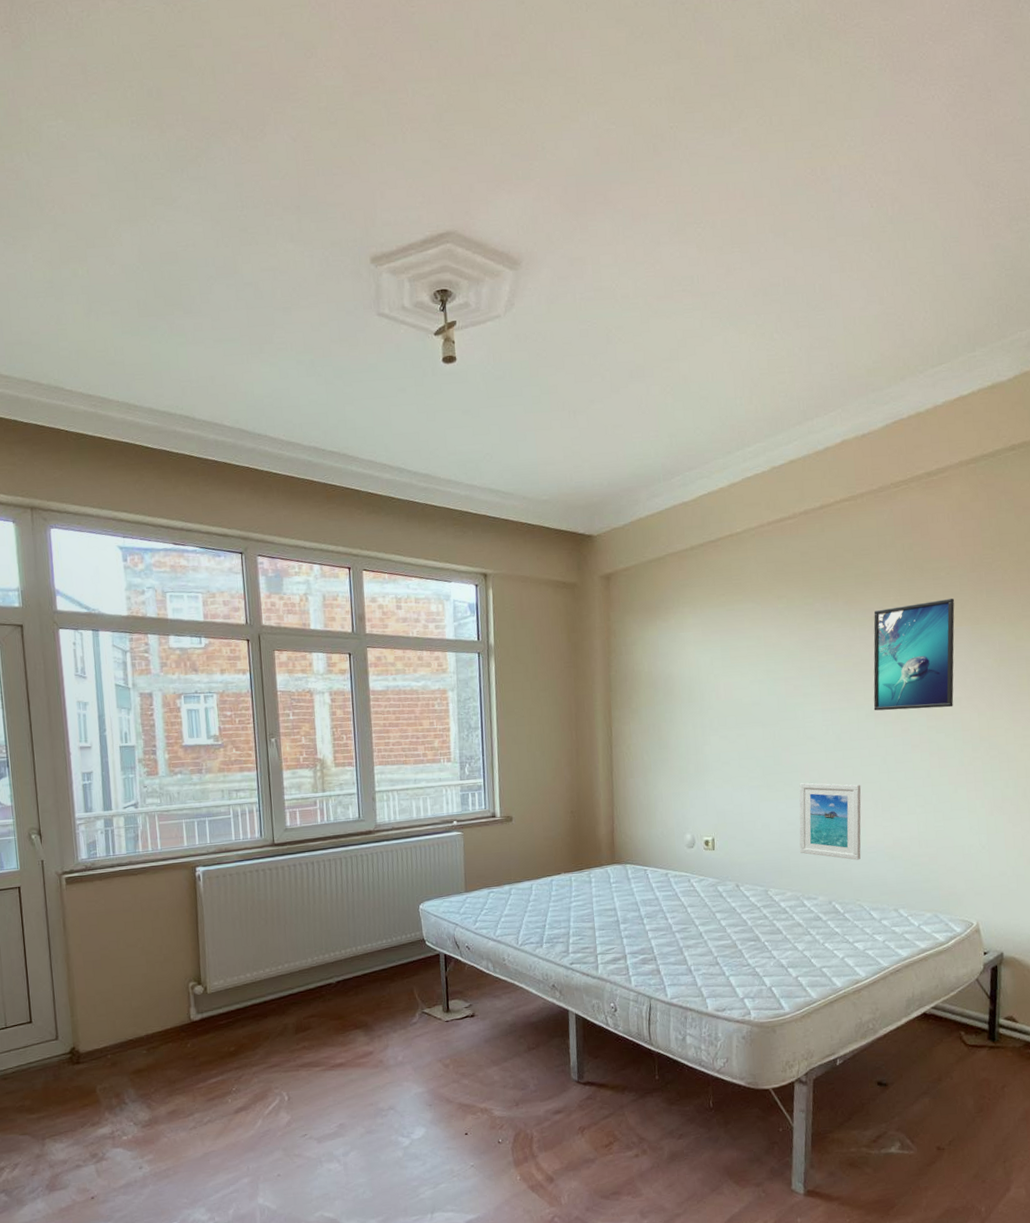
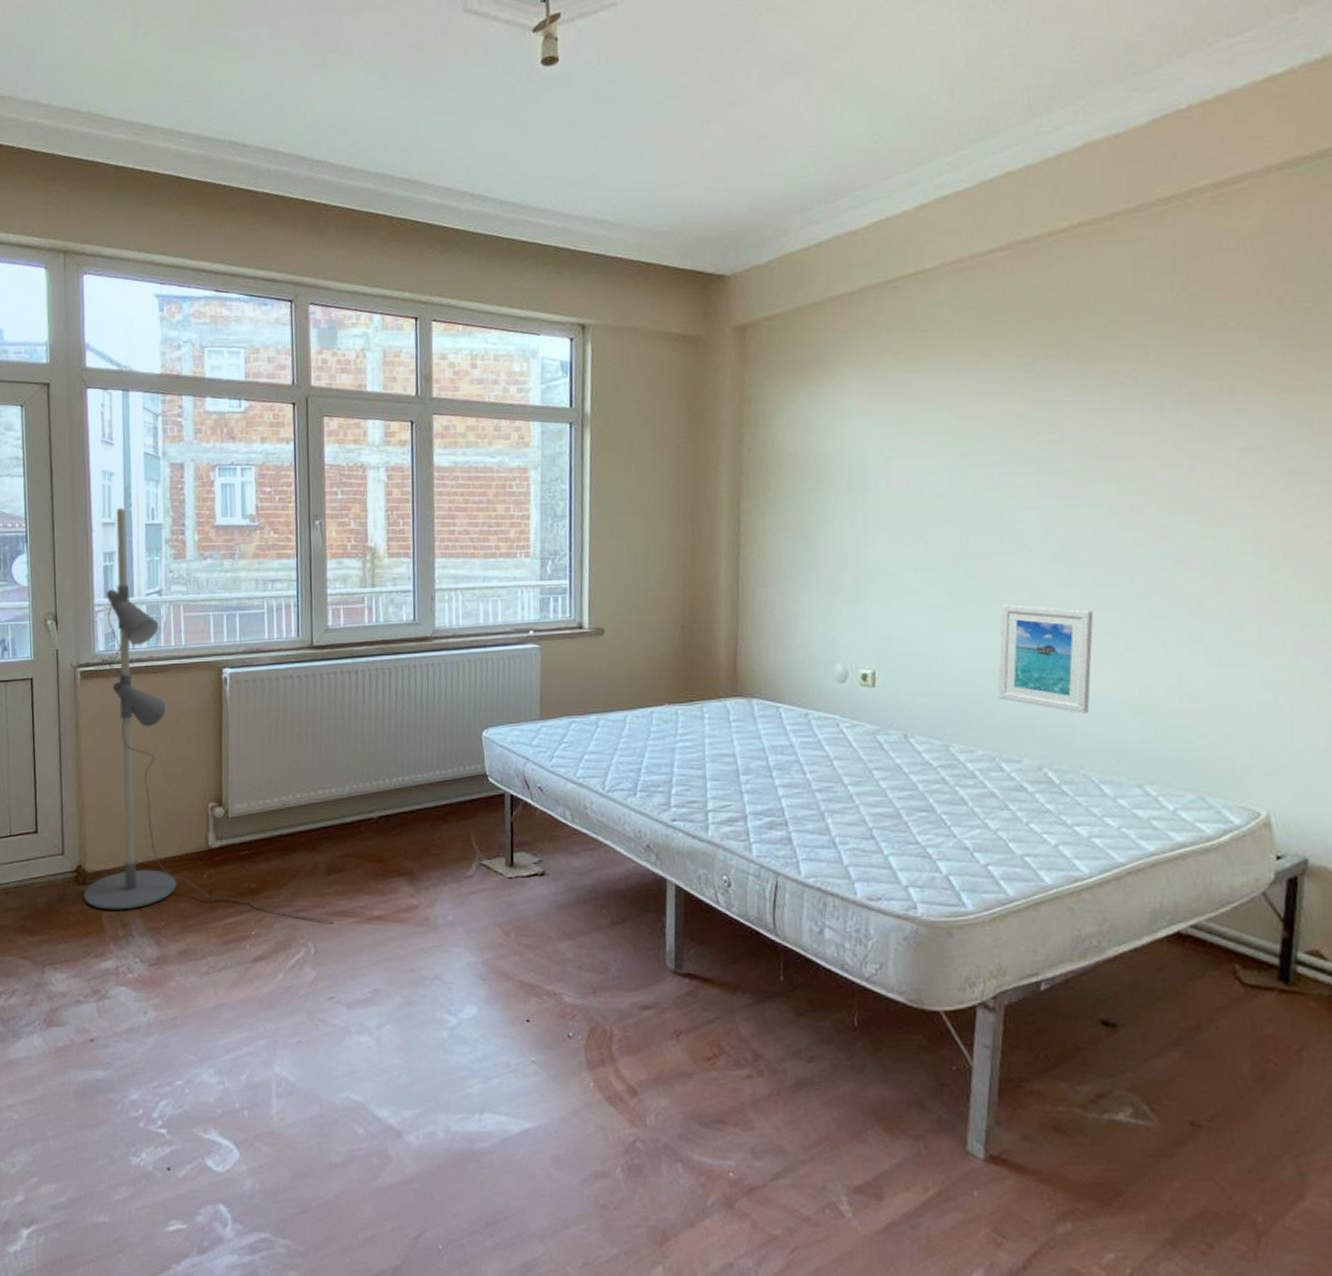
floor lamp: none [78,732,304,1083] -> present [83,507,334,923]
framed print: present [873,598,955,711] -> none [1117,356,1251,511]

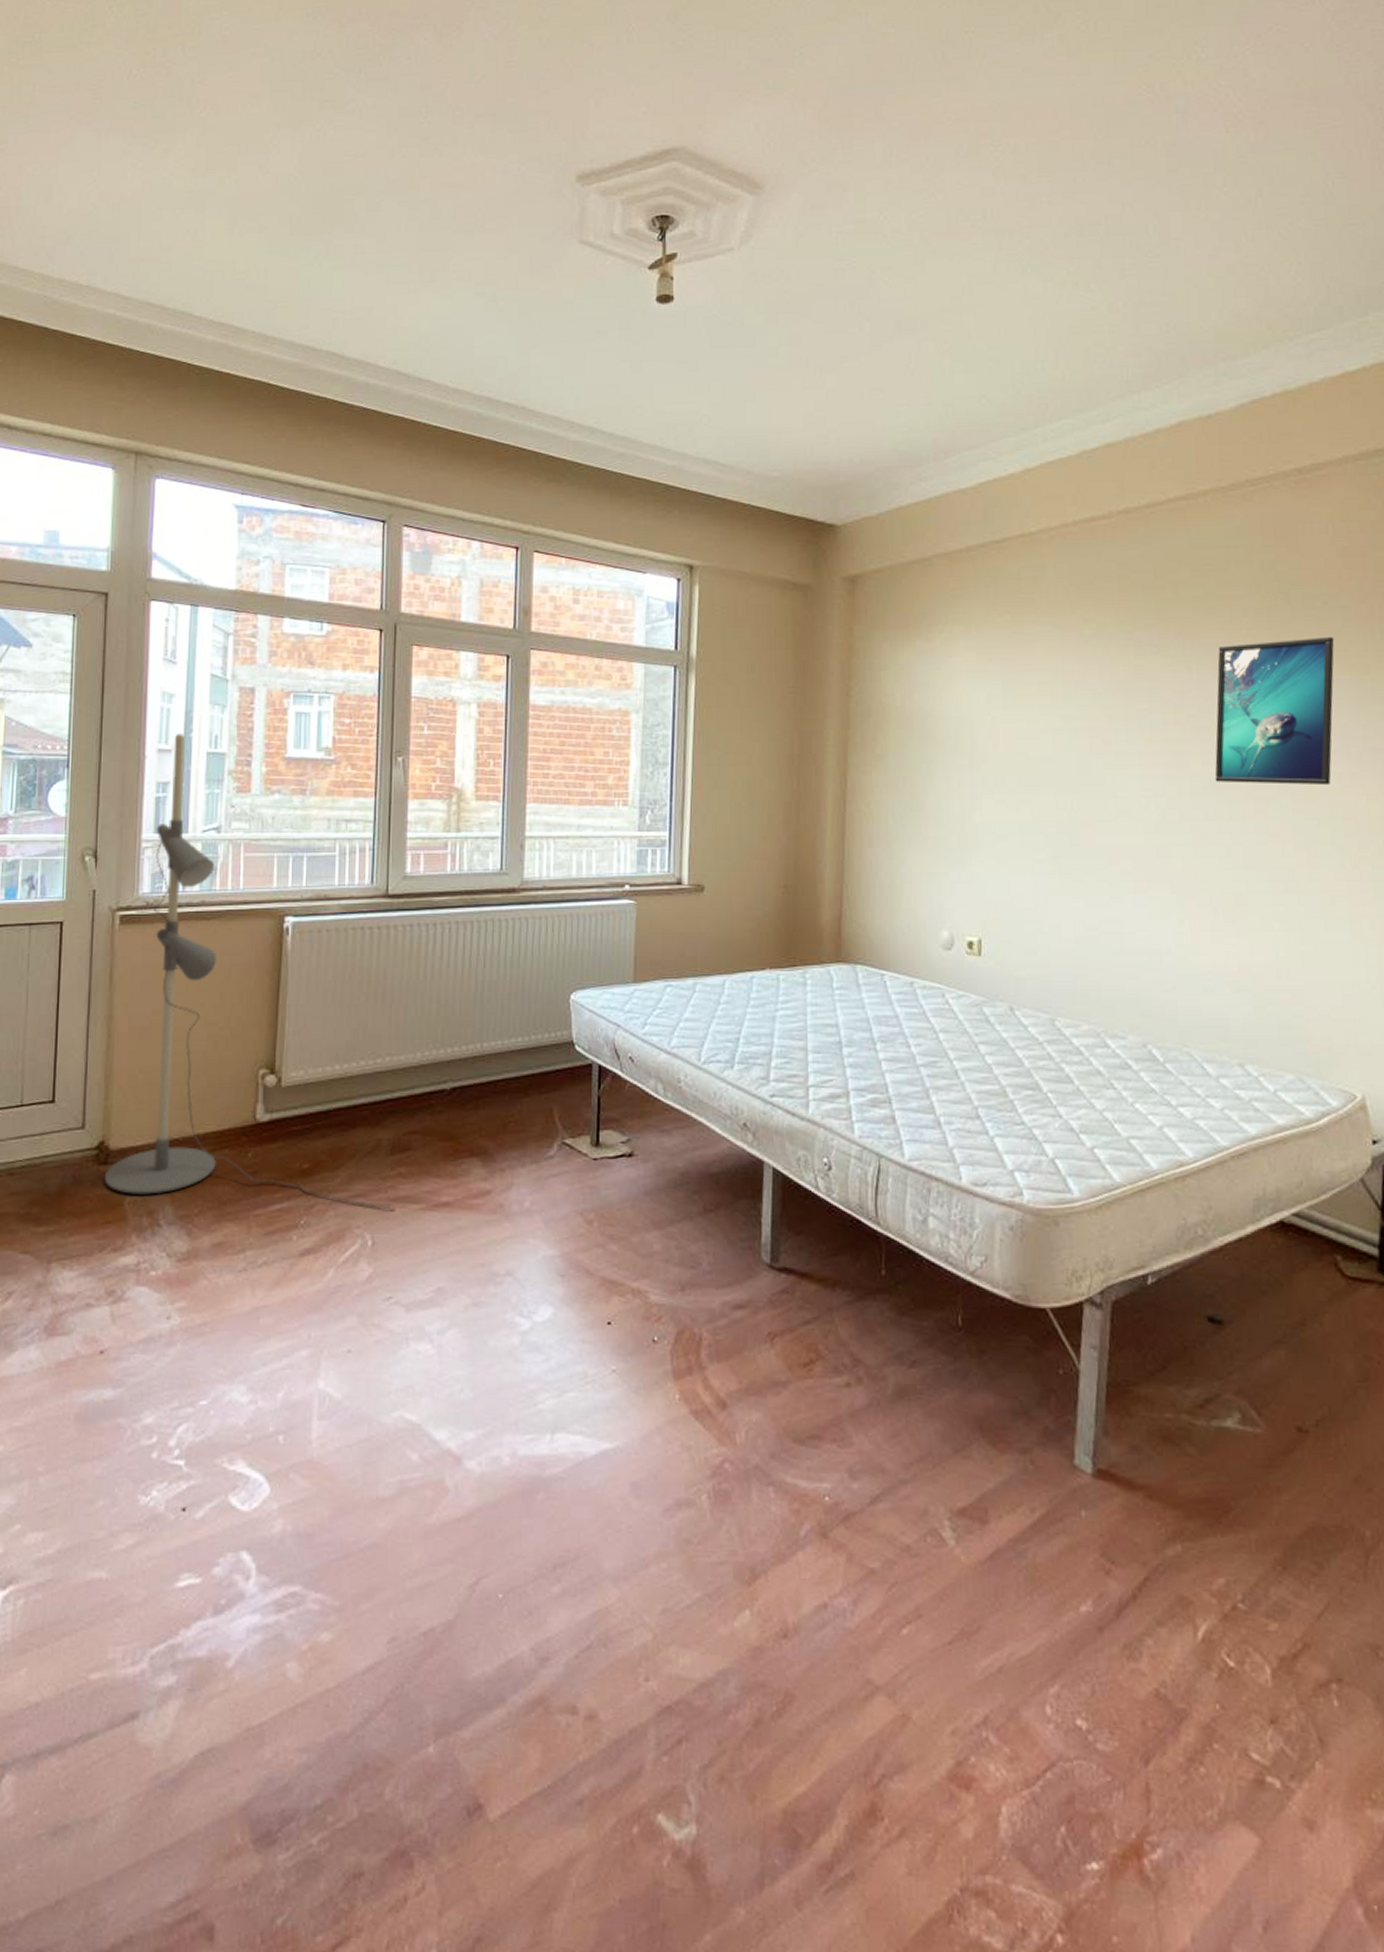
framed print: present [997,604,1094,714] -> none [1102,873,1194,989]
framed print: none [1117,356,1251,511] -> present [1215,636,1335,786]

